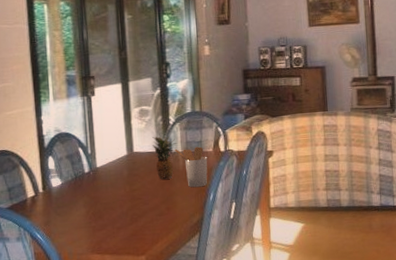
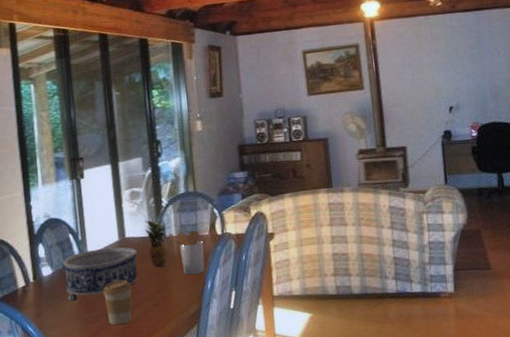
decorative bowl: none [72,161,144,211] -> present [63,247,138,302]
coffee cup: none [110,191,138,233] -> present [102,280,132,325]

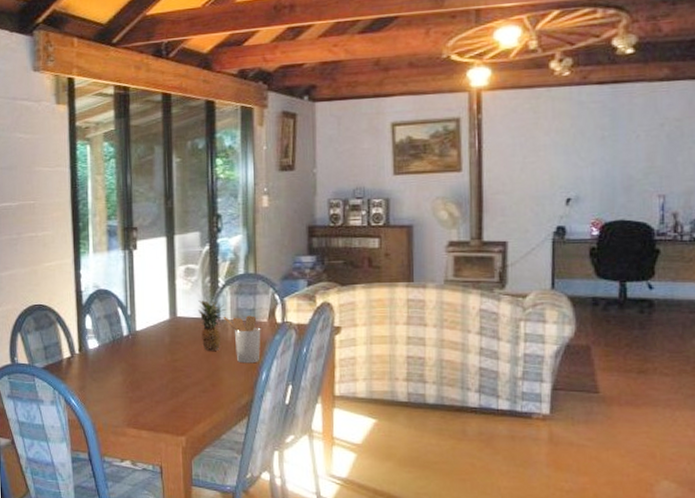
decorative bowl: present [63,247,138,302] -> none [110,327,188,379]
coffee cup: present [102,280,132,325] -> none [149,361,180,408]

